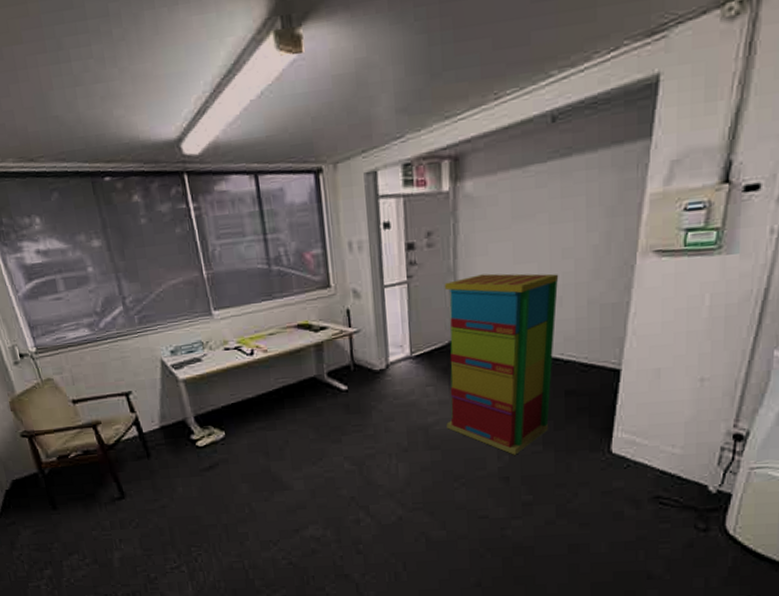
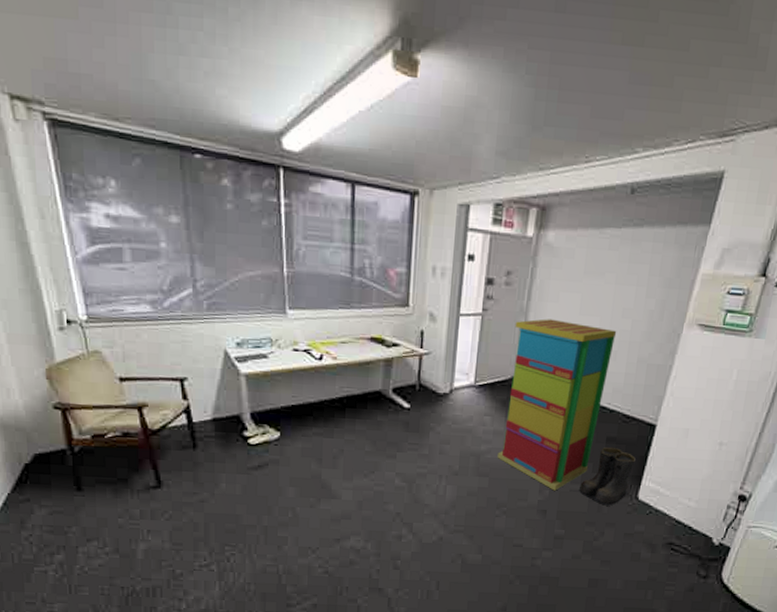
boots: none [541,401,602,464] -> present [578,447,636,506]

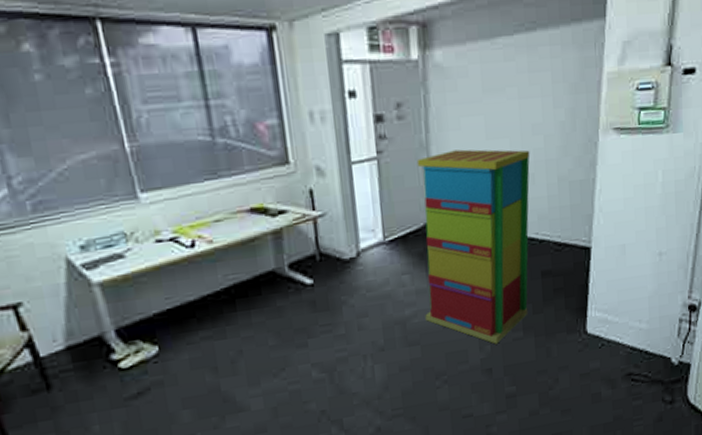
boots: present [578,447,636,506] -> none [522,281,576,349]

